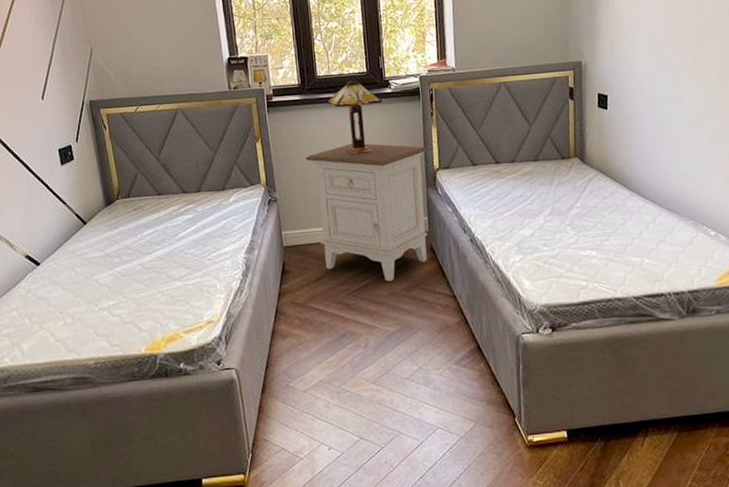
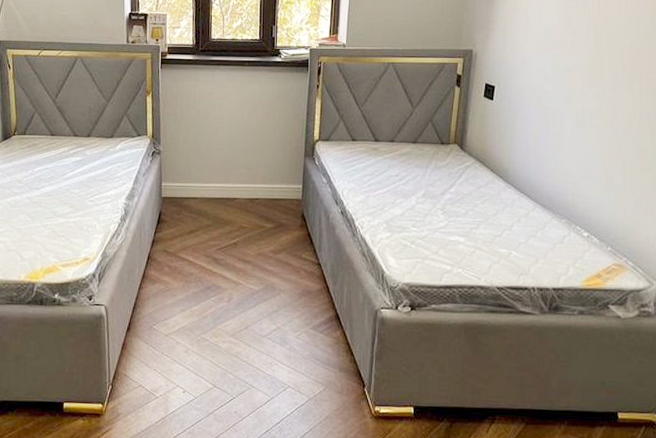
nightstand: present [305,143,427,282] -> none [191,106,309,242]
table lamp: present [327,78,383,155] -> none [218,44,272,118]

